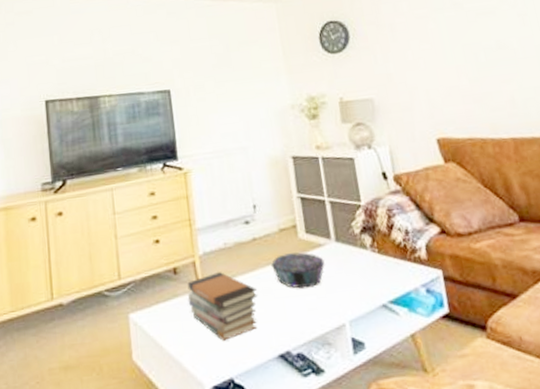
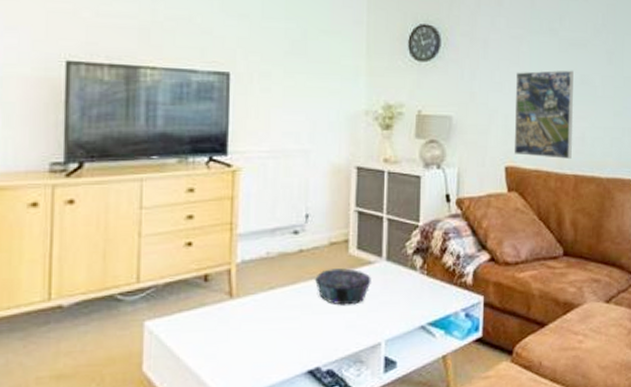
book stack: present [187,272,257,341] -> none [216,283,295,355]
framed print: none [428,37,505,126] -> present [514,70,574,159]

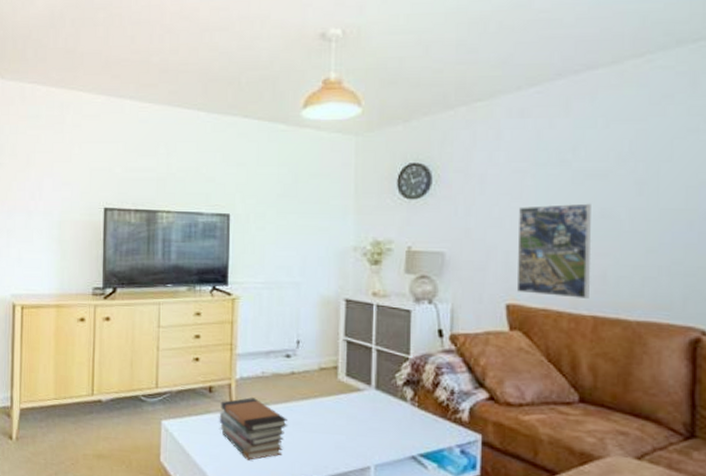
book stack: none [216,283,295,355] -> present [219,397,287,460]
decorative bowl: present [314,268,371,305] -> none [305,392,360,428]

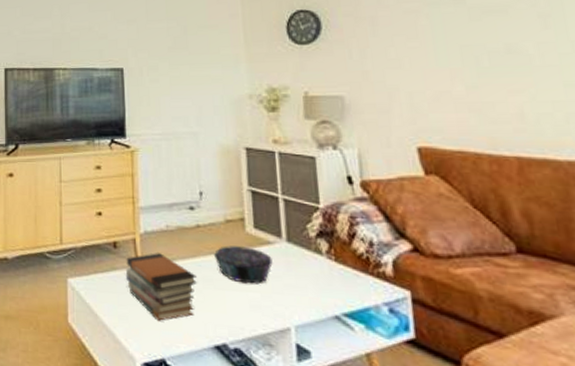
decorative bowl: none [305,392,360,428] -> present [213,246,273,285]
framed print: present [516,203,591,299] -> none [415,39,509,138]

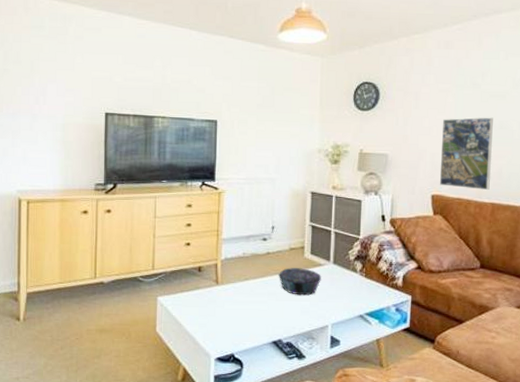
book stack: present [125,253,197,321] -> none [207,275,263,326]
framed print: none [415,39,509,138] -> present [439,117,493,190]

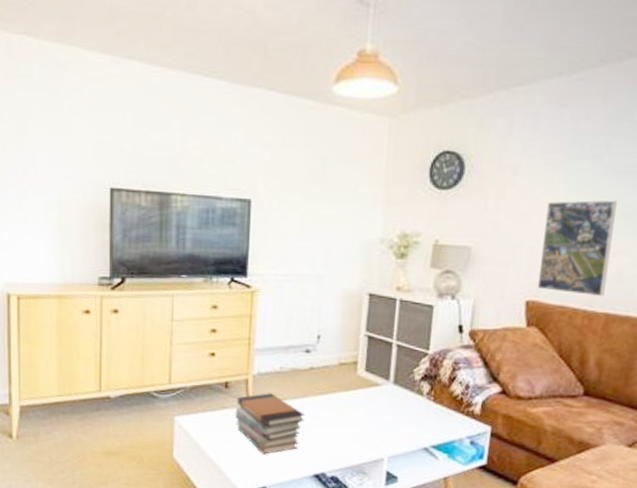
book stack: none [207,275,263,326] -> present [235,393,305,455]
decorative bowl: present [278,268,321,296] -> none [323,387,378,422]

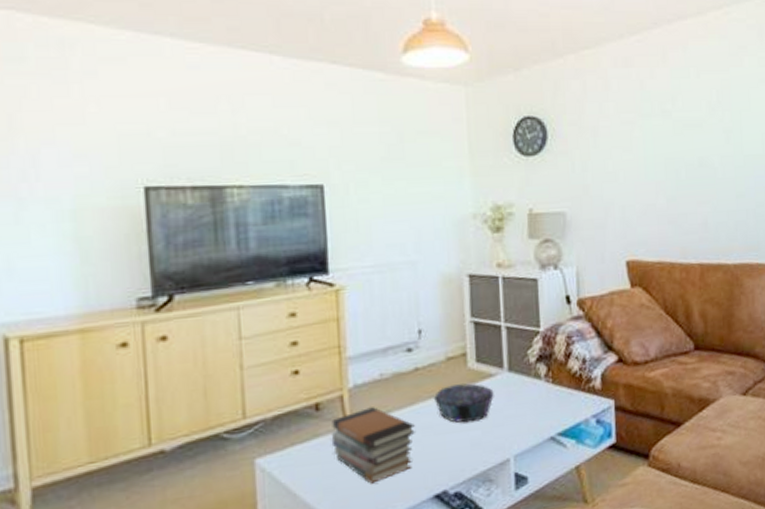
decorative bowl: none [323,387,378,422] -> present [433,383,494,423]
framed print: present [537,200,617,296] -> none [629,153,695,248]

